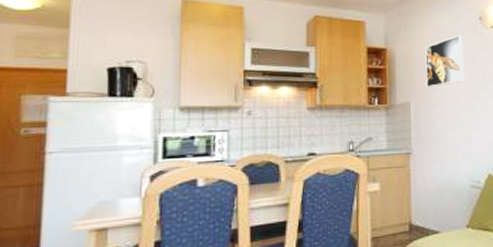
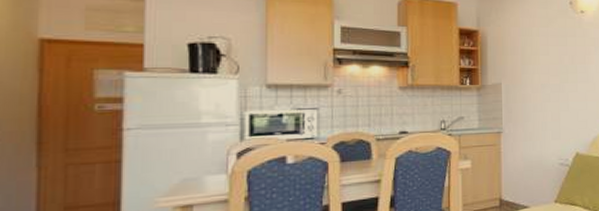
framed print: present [425,35,464,87] -> none [517,18,554,69]

